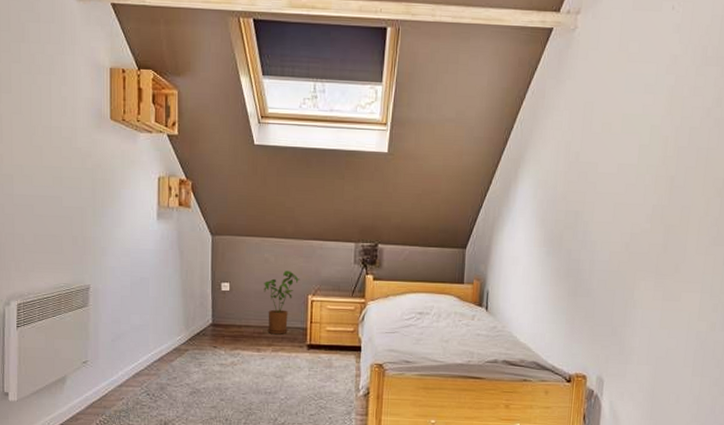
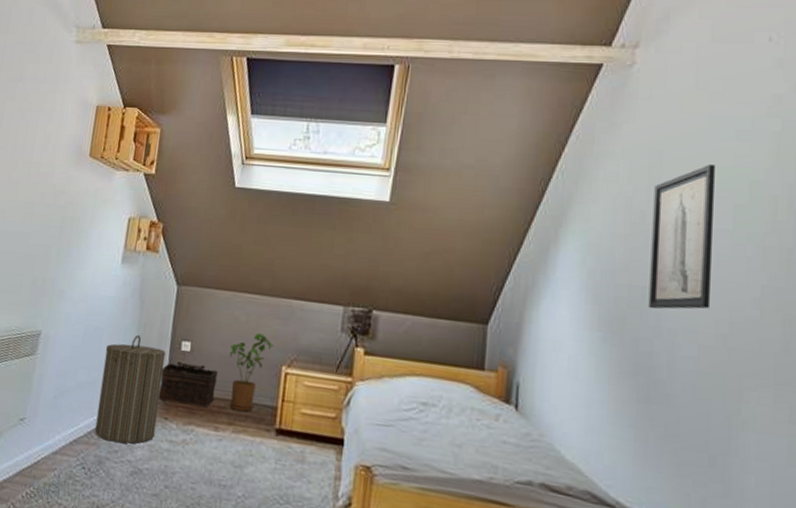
laundry hamper: none [154,280,208,371] -> present [94,334,165,444]
basket: none [206,300,255,335] -> present [158,361,218,407]
wall art: none [578,113,629,228] -> present [648,165,715,309]

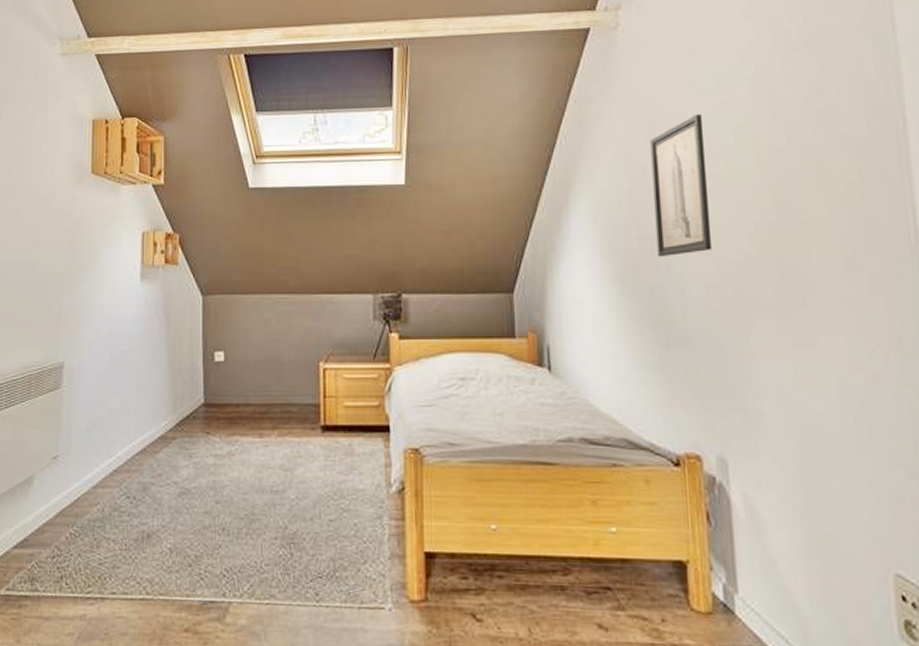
laundry hamper: present [94,334,165,444] -> none [135,351,199,466]
basket: present [158,361,218,407] -> none [197,373,255,416]
house plant: present [229,333,274,412] -> none [265,333,308,413]

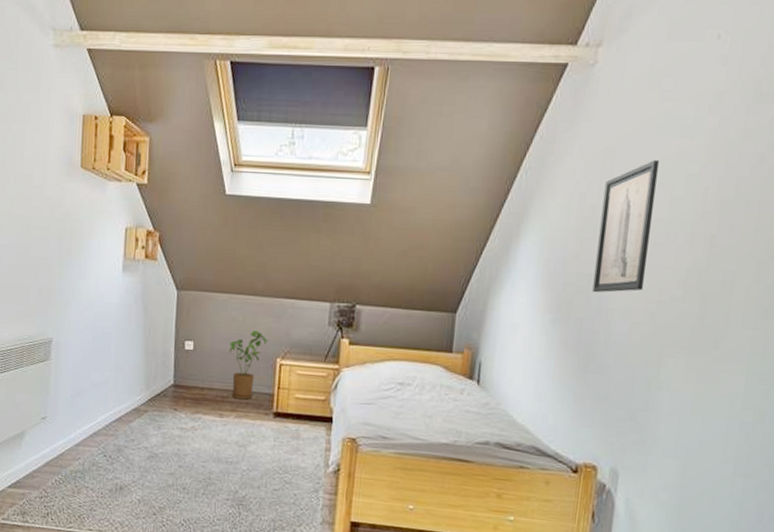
house plant: none [265,333,308,413] -> present [229,330,268,400]

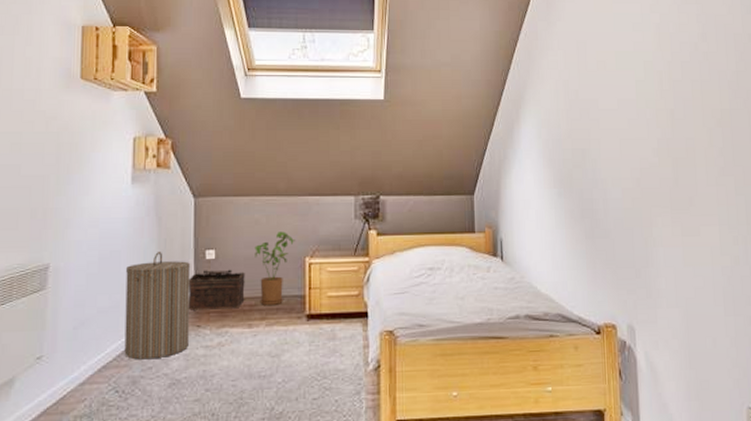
laundry hamper: none [112,337,171,433] -> present [124,251,190,360]
basket: none [167,359,219,398] -> present [188,269,245,310]
wall art: present [592,160,659,293] -> none [583,51,627,166]

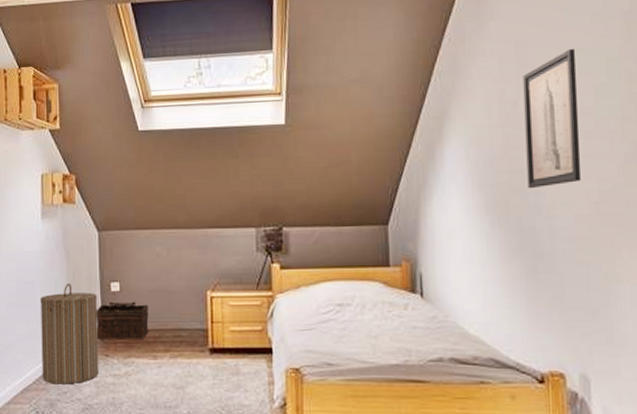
house plant: present [255,231,295,305] -> none [157,265,196,337]
wall art: none [583,51,627,166] -> present [523,49,582,189]

